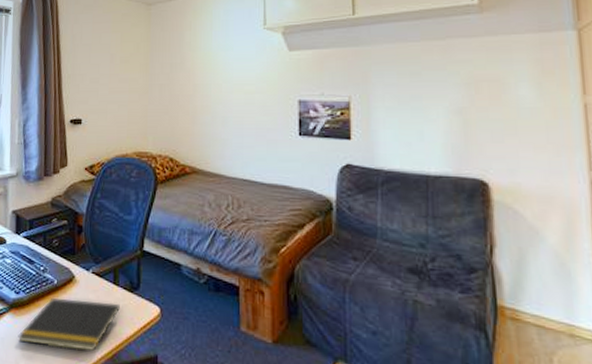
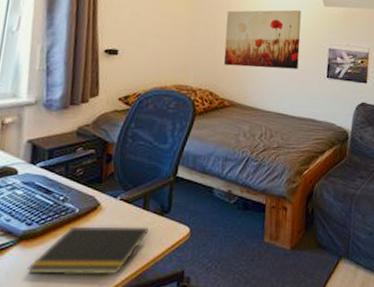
wall art: none [181,59,264,129] -> present [224,9,302,69]

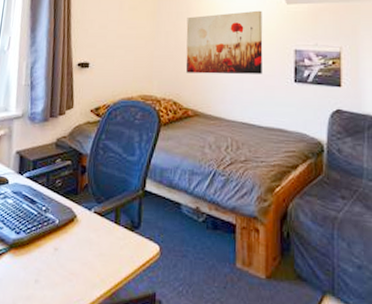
notepad: present [27,226,149,275] -> none [16,237,120,290]

